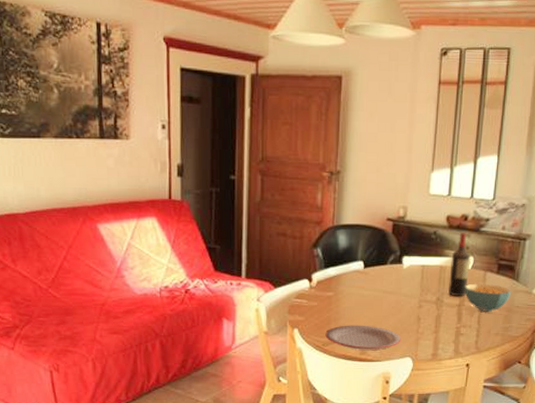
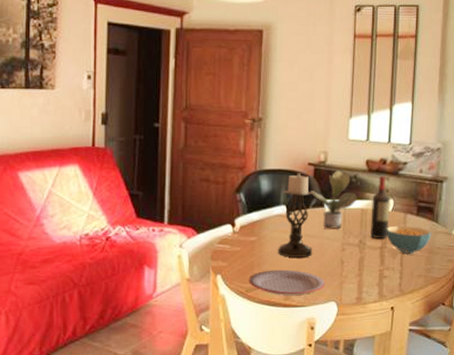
candle holder: none [354,228,391,313] -> present [277,173,313,258]
potted plant: none [389,226,436,287] -> present [311,171,357,230]

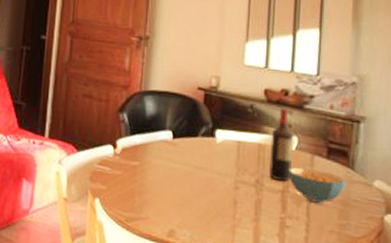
plate: present [249,269,325,296] -> none [129,200,215,234]
candle holder: present [277,173,313,258] -> none [161,97,203,192]
potted plant: present [311,171,357,230] -> none [200,98,254,165]

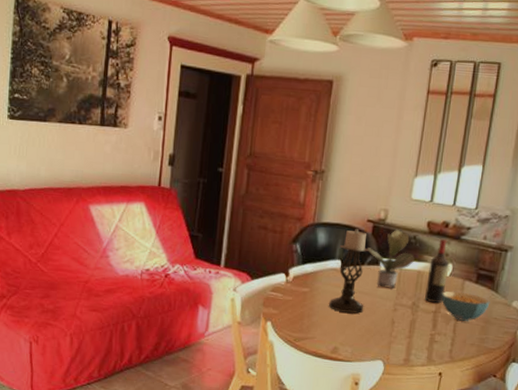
candle holder: none [161,97,203,192] -> present [328,229,370,314]
potted plant: none [200,98,254,165] -> present [367,230,415,290]

